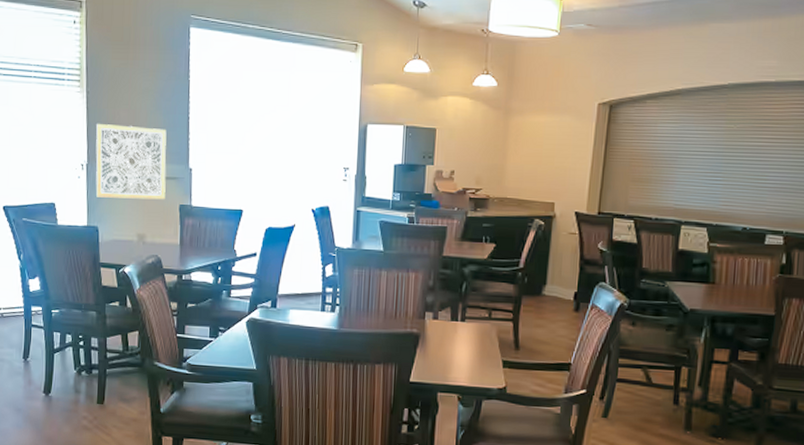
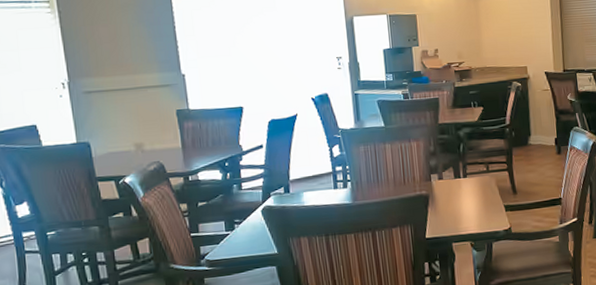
wall art: present [96,124,167,200] -> none [74,39,160,113]

